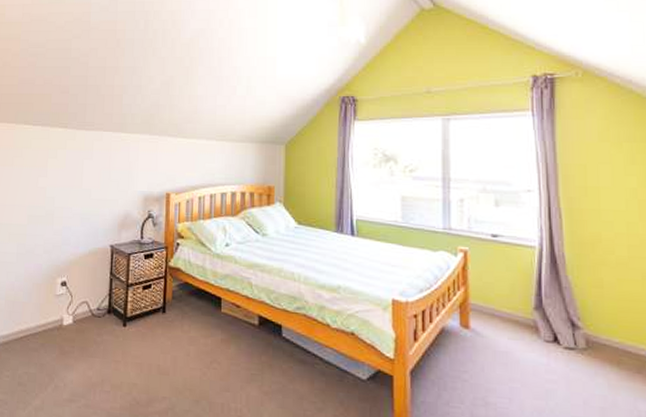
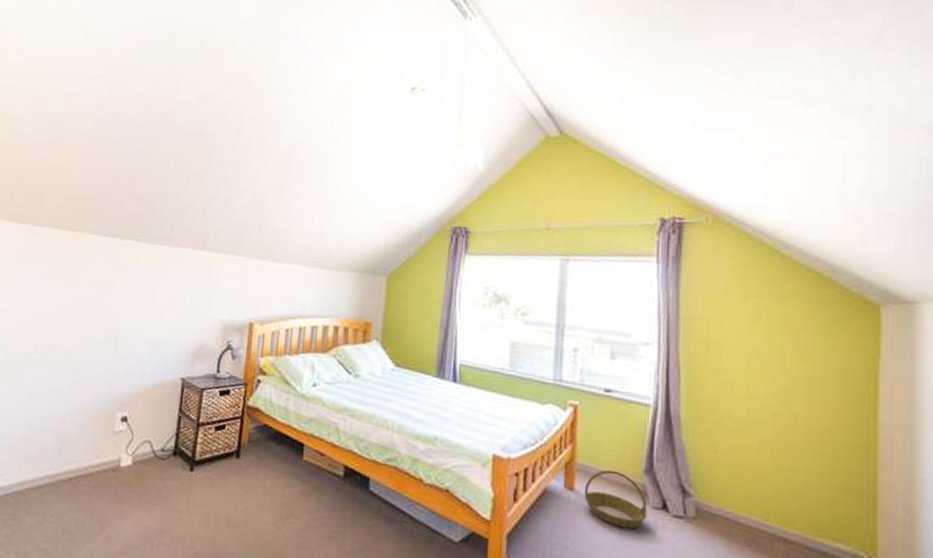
basket: none [479,308,540,362] -> present [584,469,647,529]

